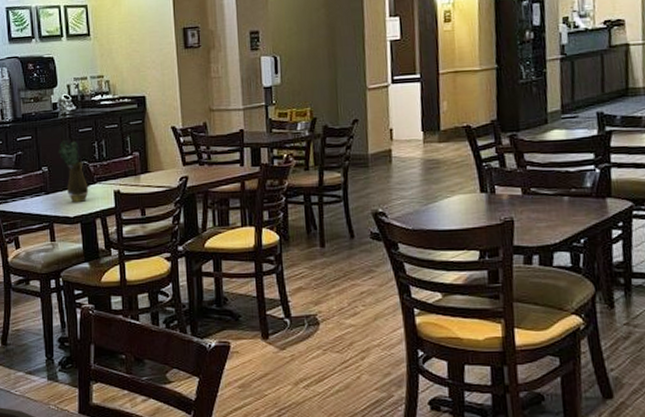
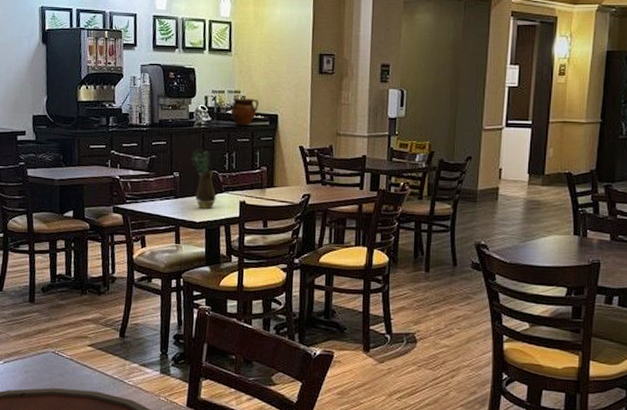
jug: none [95,82,124,112] -> present [230,98,259,126]

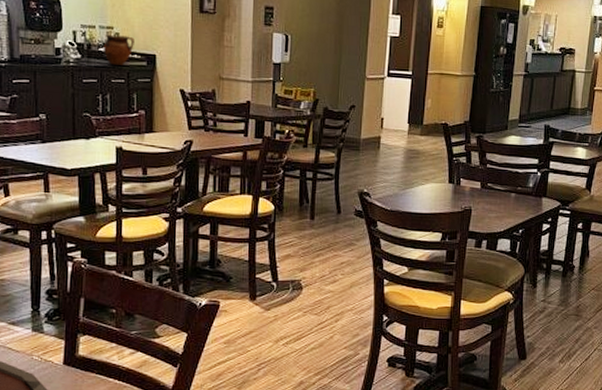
vase: present [190,148,216,209] -> none [58,87,90,155]

